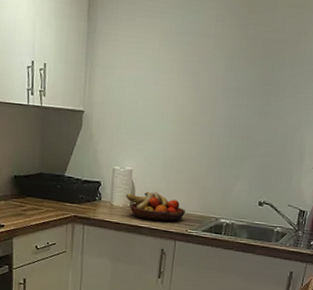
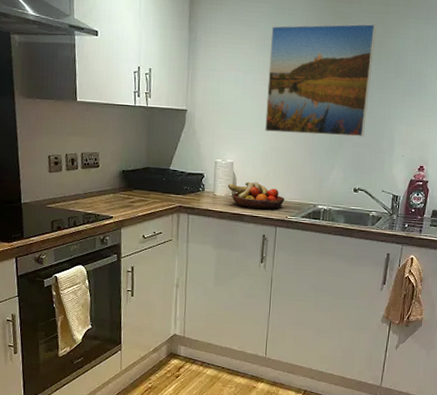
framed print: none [167,18,293,146] -> present [265,23,377,137]

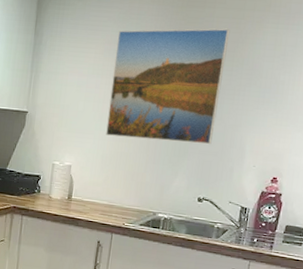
fruit bowl: present [228,181,284,210] -> none [64,185,122,215]

